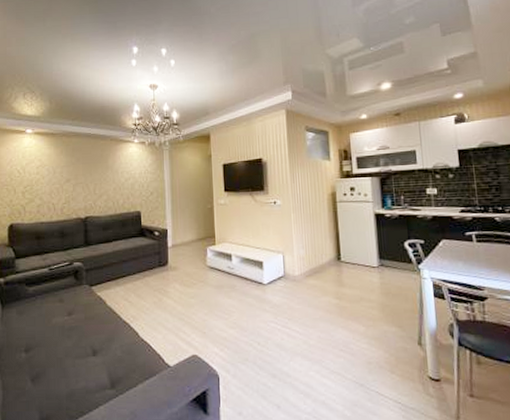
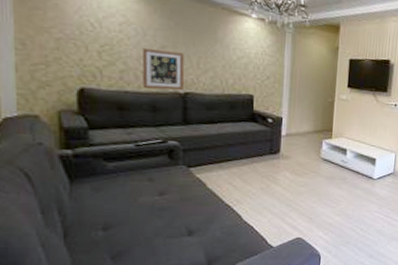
wall art: none [54,183,84,218] -> present [143,48,184,90]

